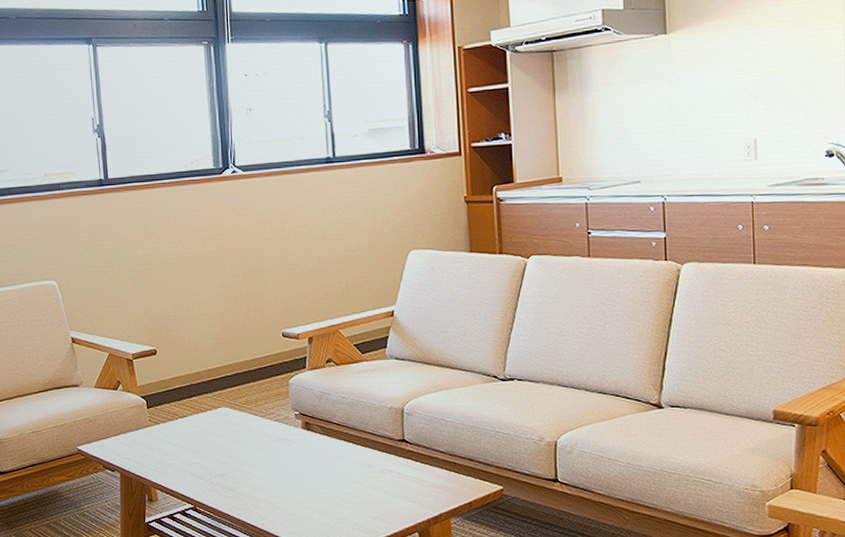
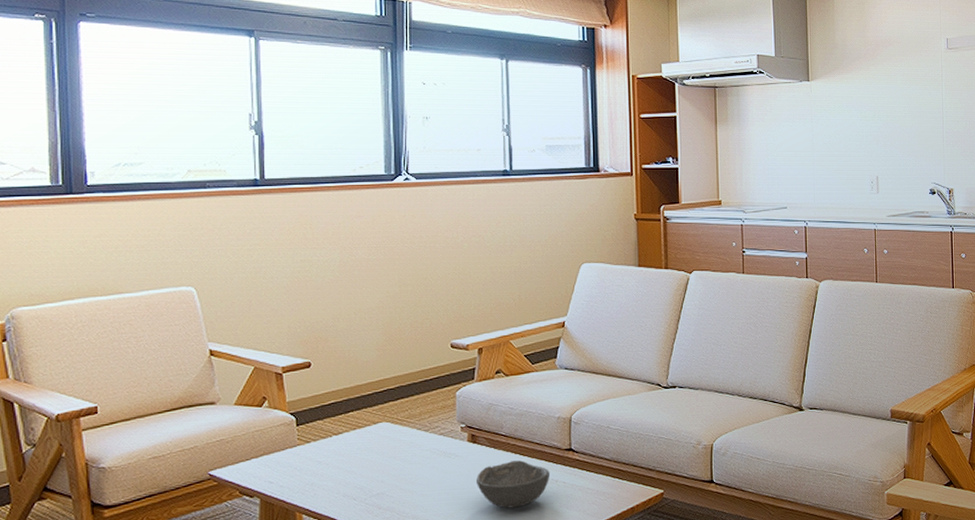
bowl: none [312,449,384,496] -> present [477,460,551,509]

